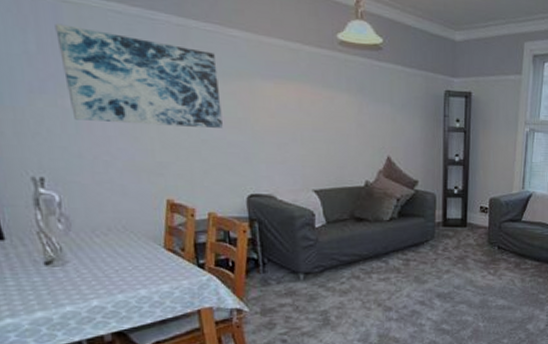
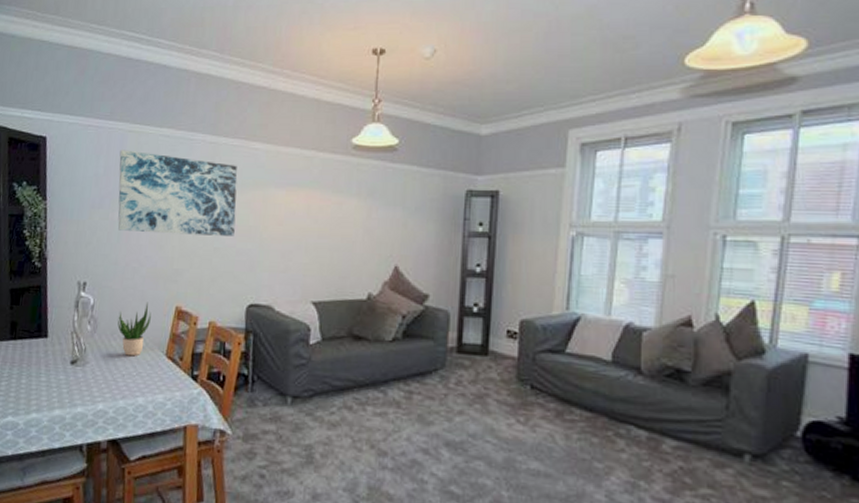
potted plant: none [96,196,139,252] -> present [117,302,151,357]

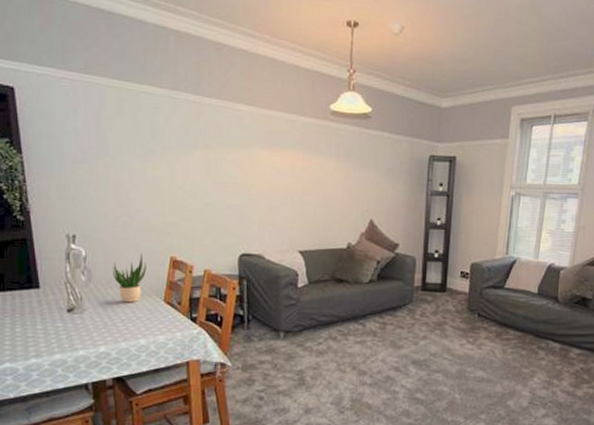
wall art: present [118,150,238,236] -> none [99,105,224,192]

